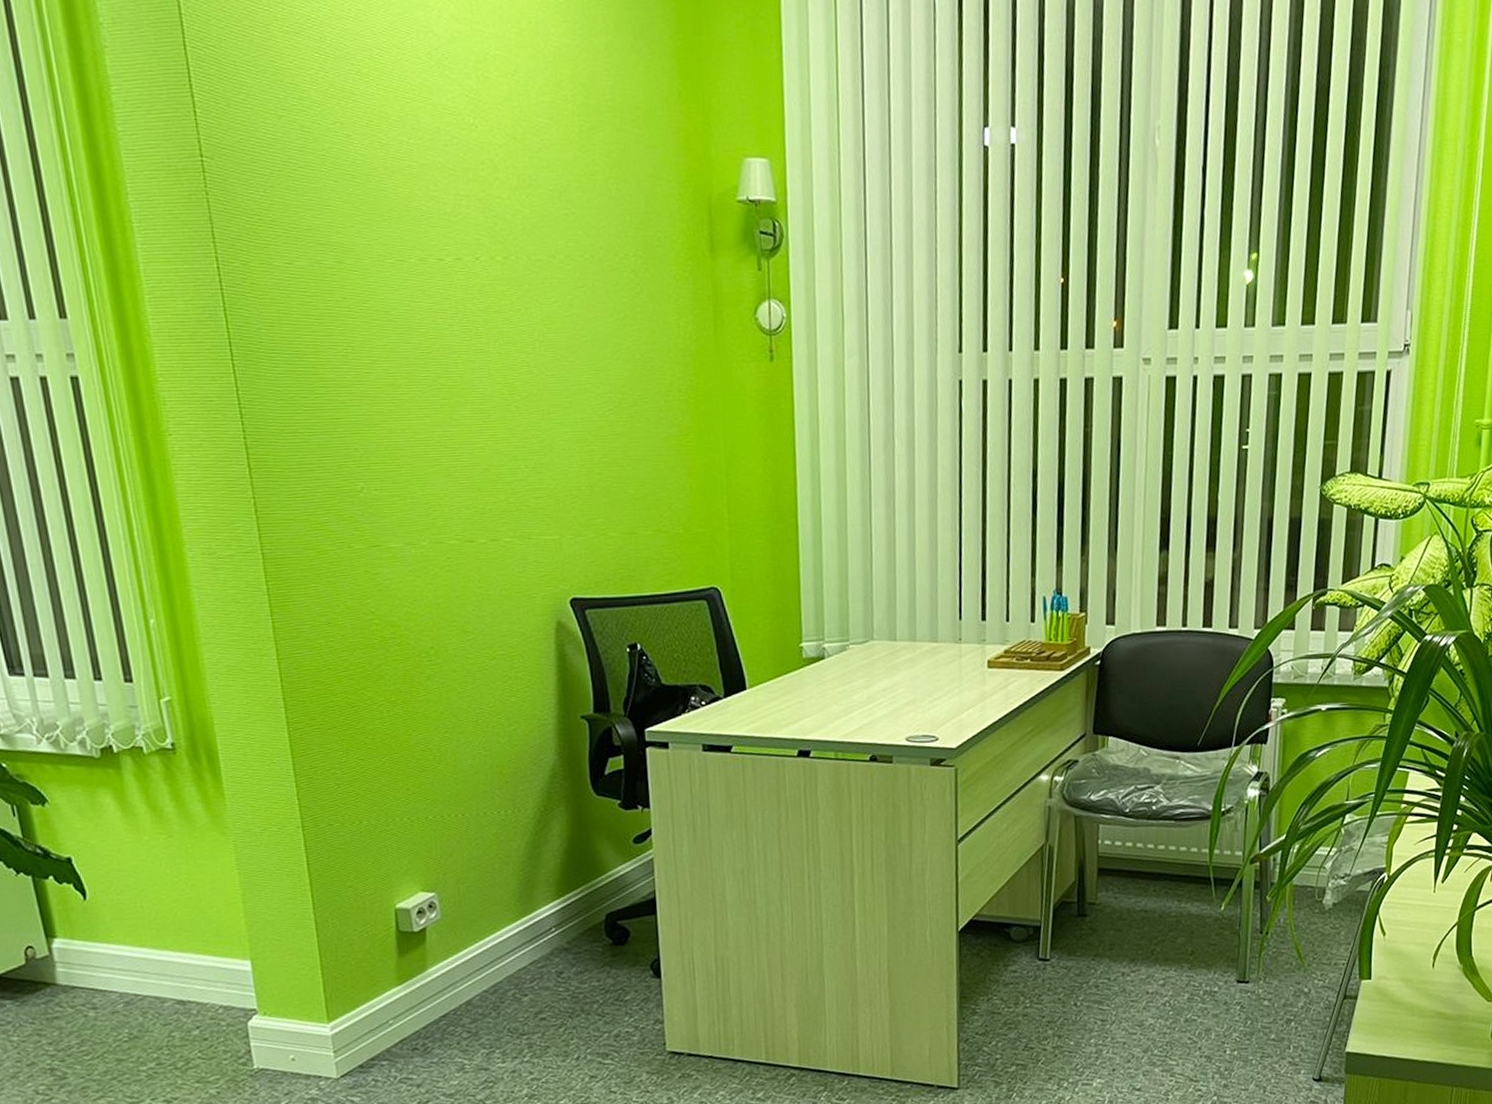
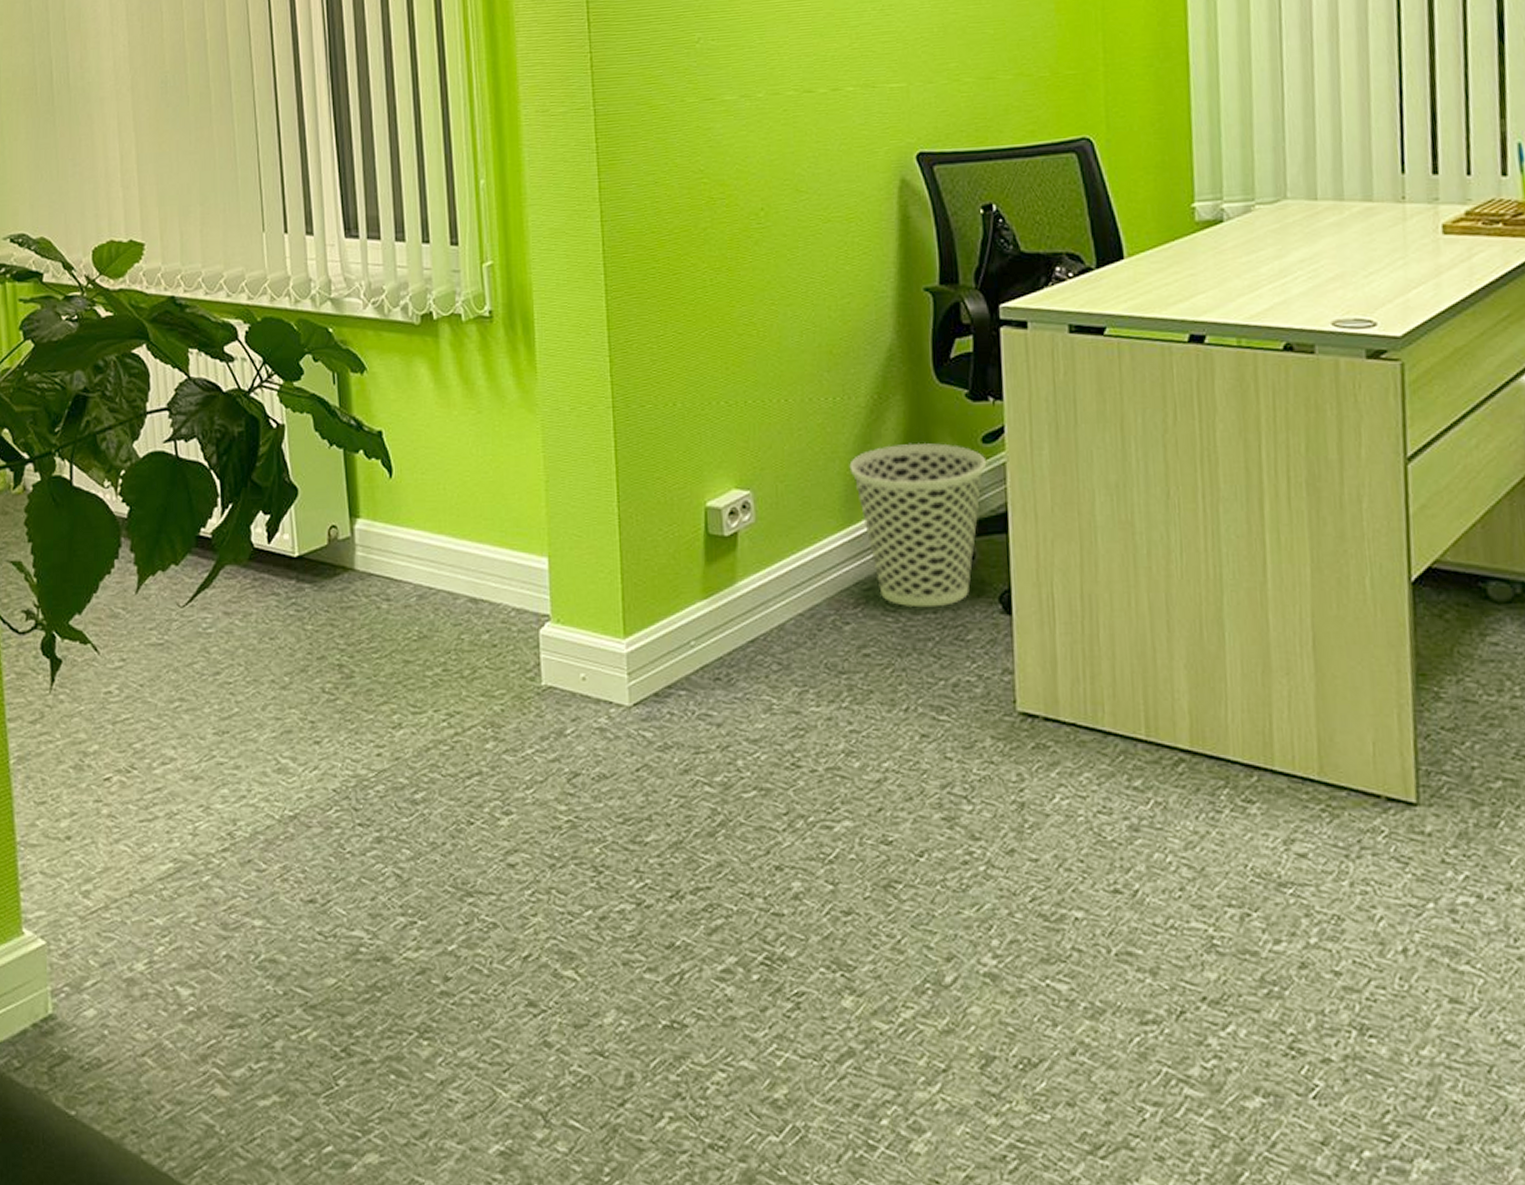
wastebasket: none [521,845,637,978] -> present [849,442,986,608]

